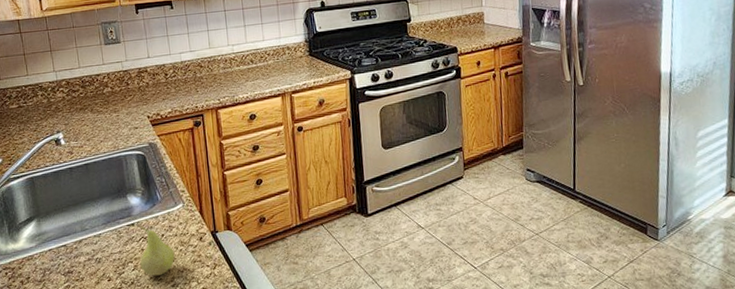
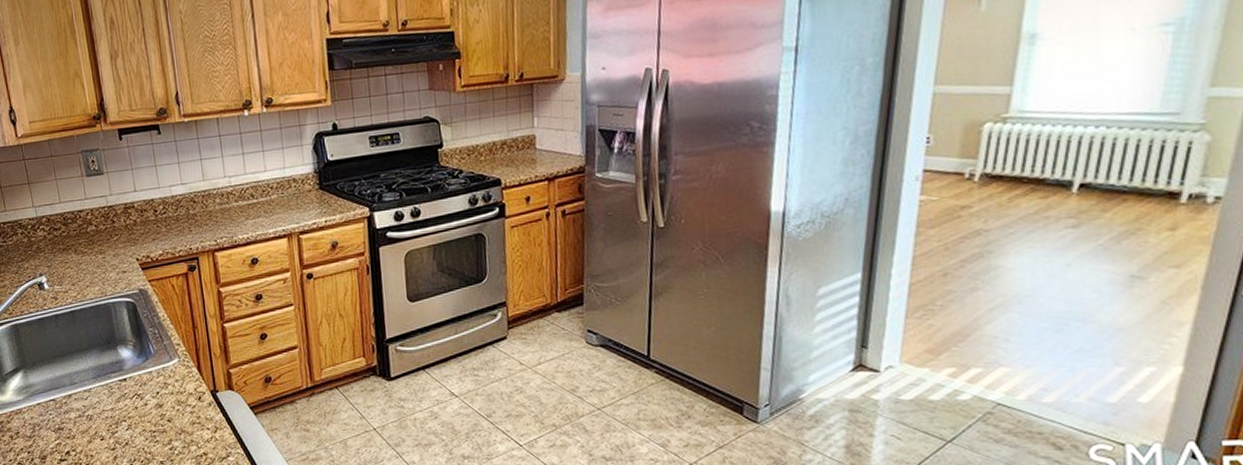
fruit: present [136,224,175,276] -> none [128,379,172,437]

